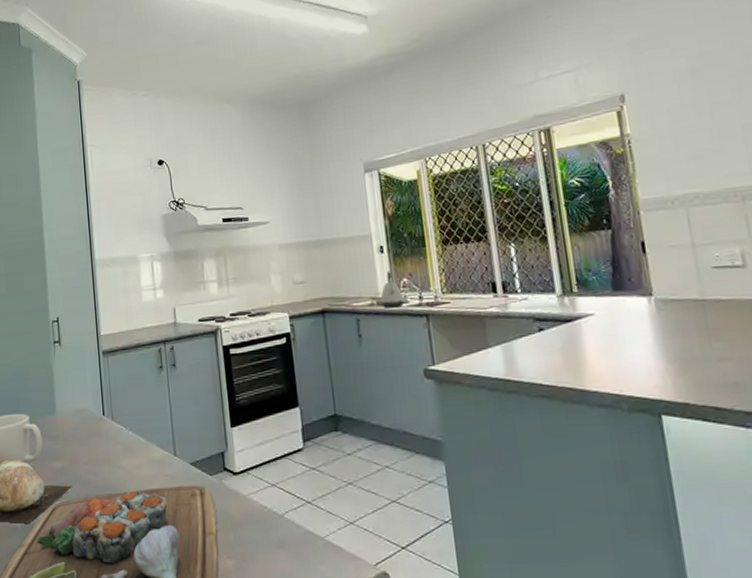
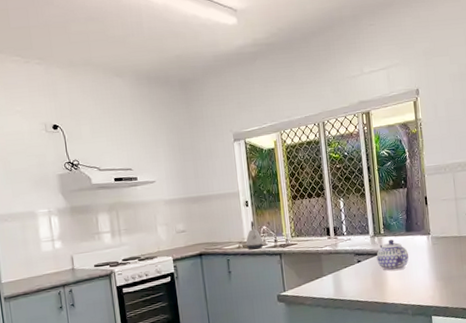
teapot: none [567,300,619,346] -> present [376,239,409,271]

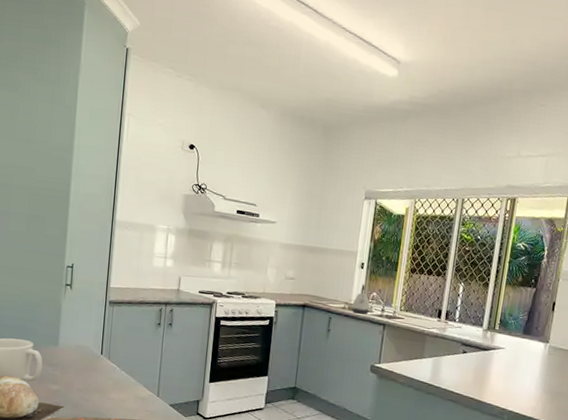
teapot: present [376,239,409,271] -> none [483,337,520,372]

